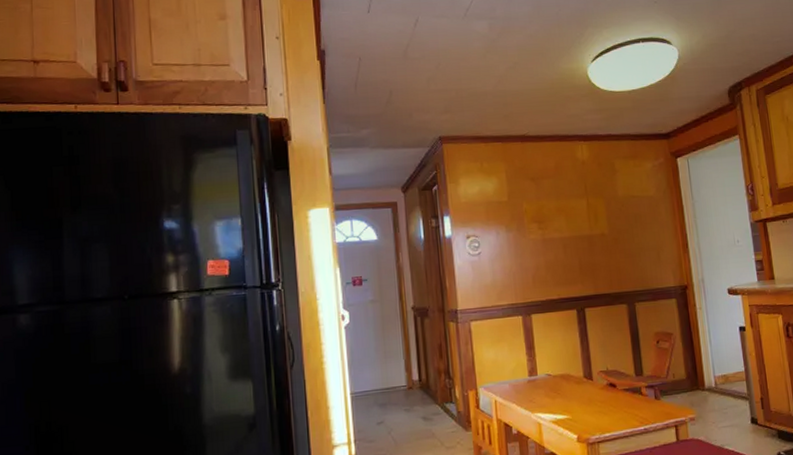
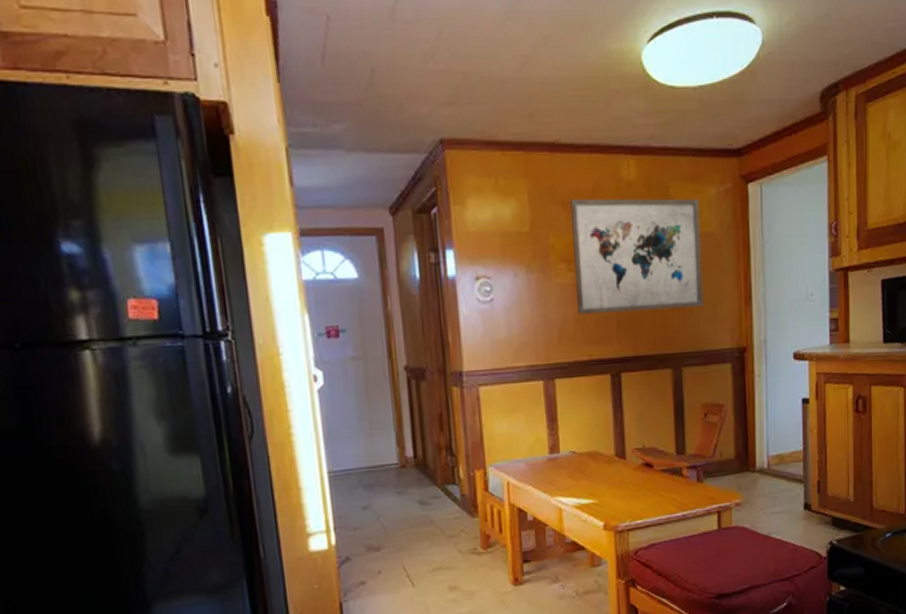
wall art: none [538,171,649,263] -> present [569,198,704,314]

